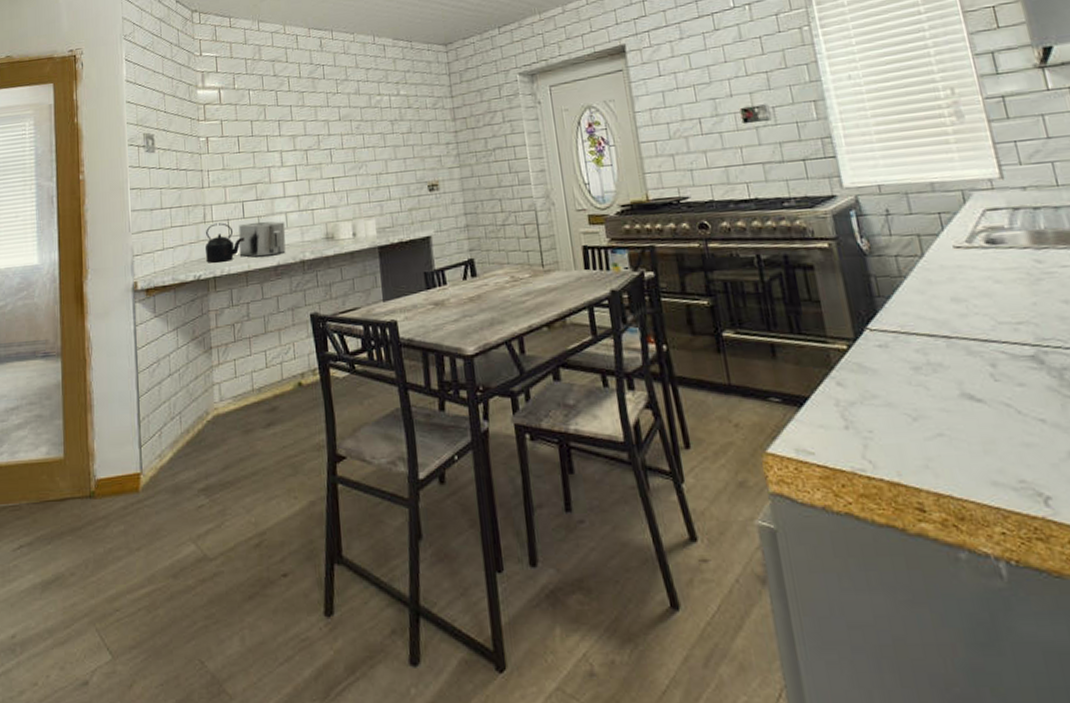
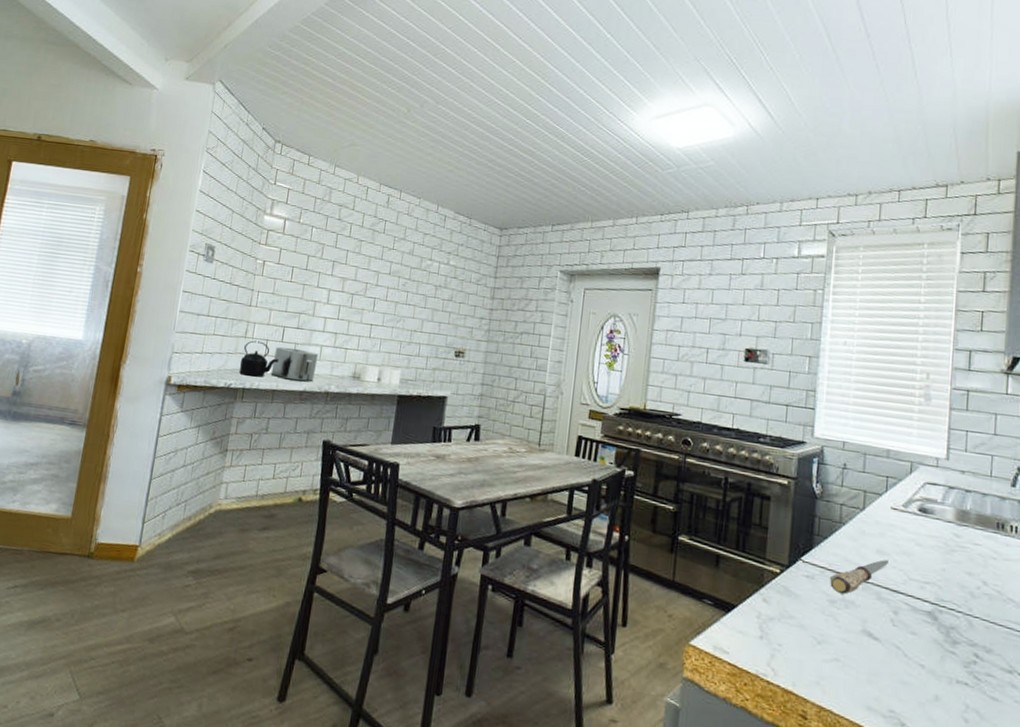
knife: none [905,307,969,358] -> present [829,559,888,594]

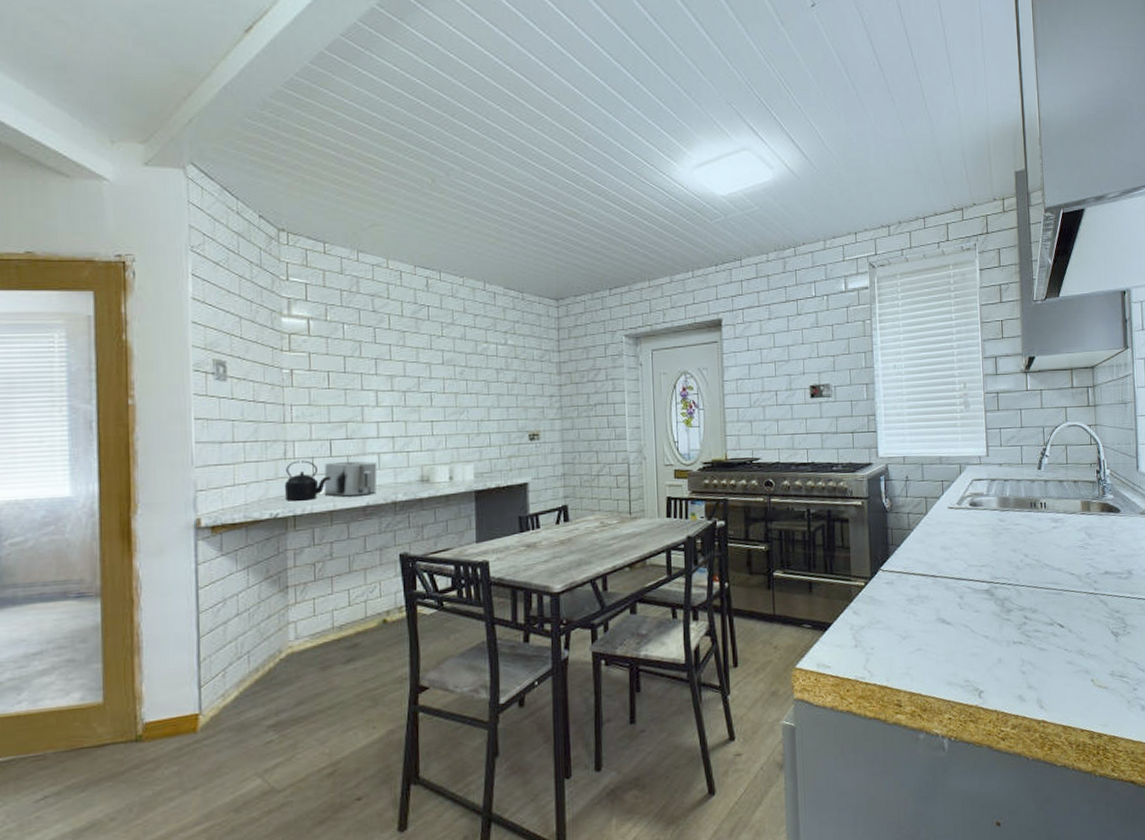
knife: present [829,559,888,594] -> none [905,554,951,592]

